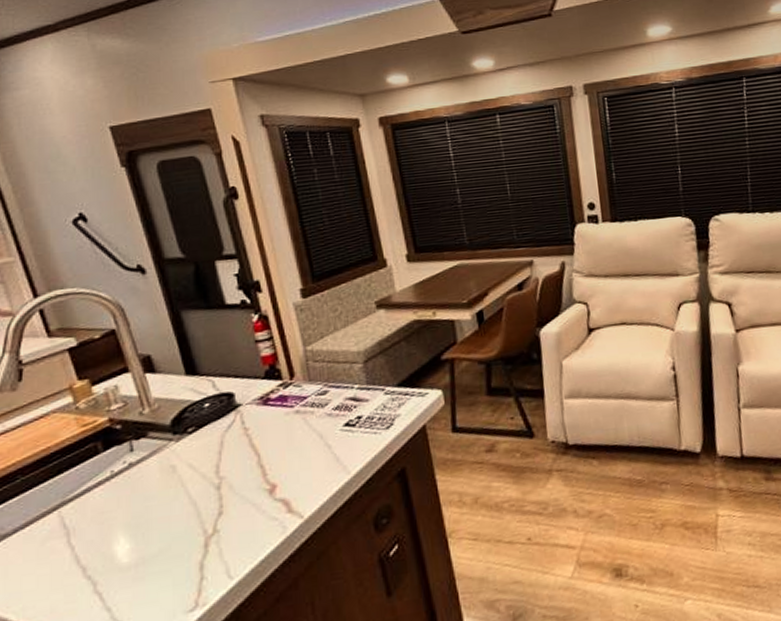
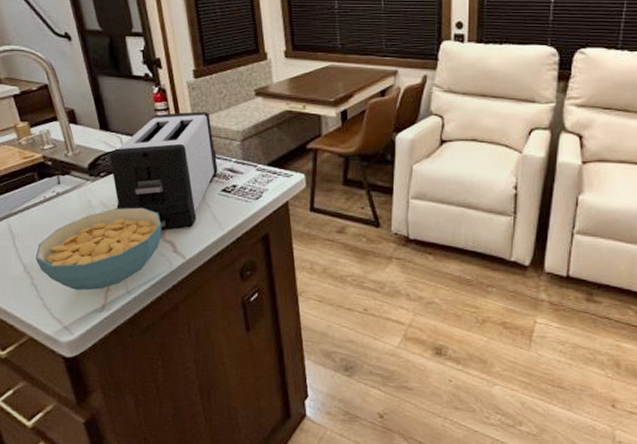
cereal bowl: none [99,462,272,589] -> present [35,207,162,291]
toaster: none [199,334,338,488] -> present [109,111,218,231]

